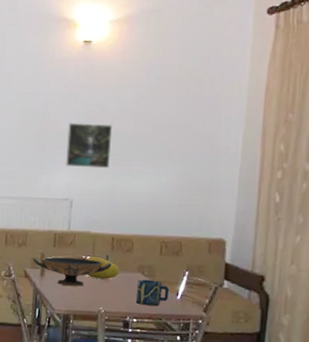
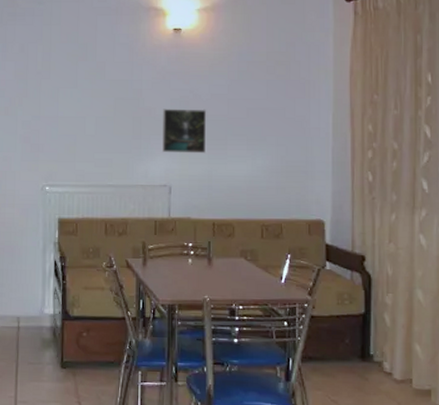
decorative bowl: present [32,257,112,286] -> none [134,245,214,275]
fruit: present [86,257,120,279] -> none [188,243,223,266]
cup: present [136,279,170,306] -> none [241,264,273,292]

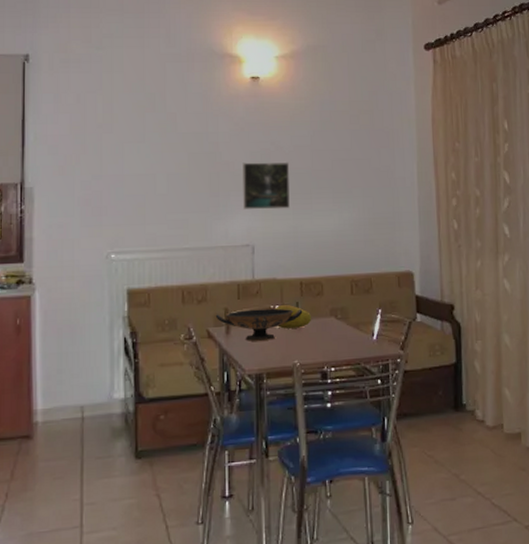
decorative bowl: none [134,245,214,275] -> present [215,308,303,341]
fruit: none [188,243,223,266] -> present [274,305,312,329]

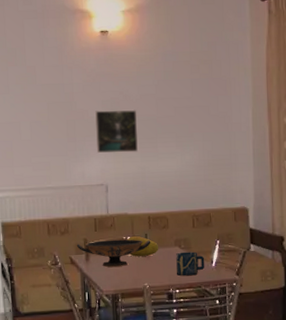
cup: none [332,322,365,352] -> present [176,251,205,276]

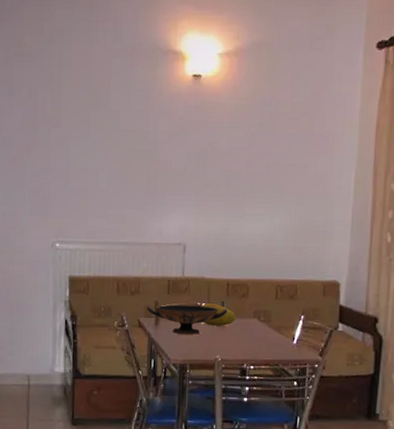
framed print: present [95,109,138,153] -> none [178,162,225,211]
cup: present [176,251,205,276] -> none [253,325,286,352]

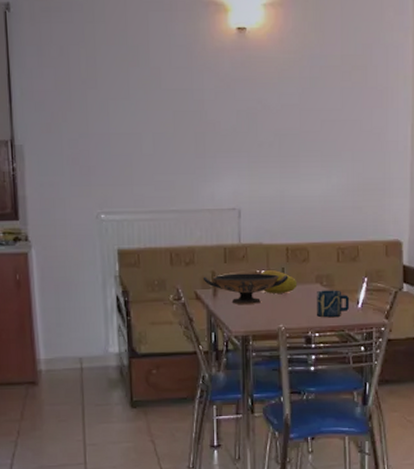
cup: none [253,325,286,352] -> present [317,290,350,318]

